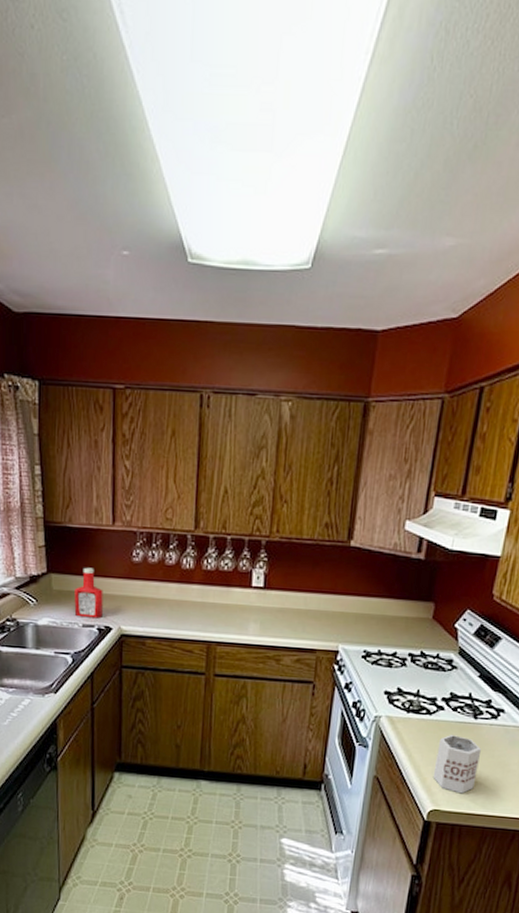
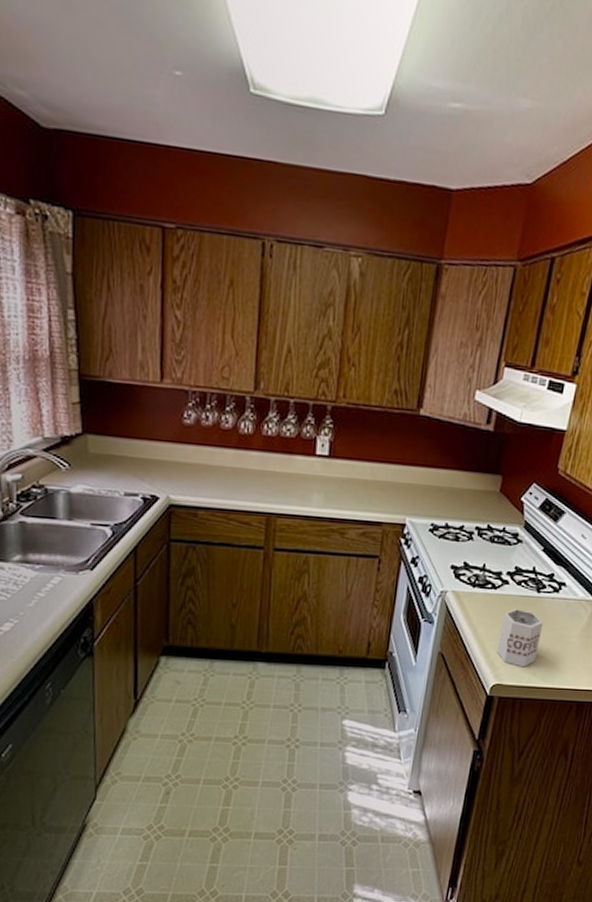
ketchup bottle: present [74,567,103,619] -> none [114,428,149,487]

